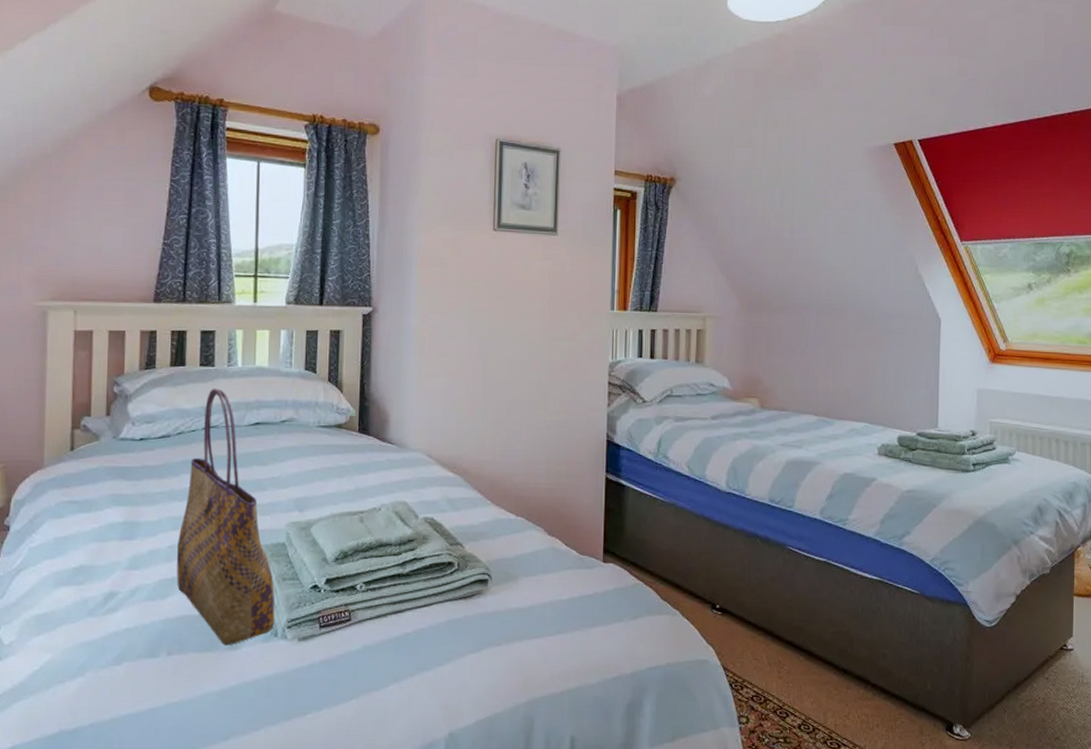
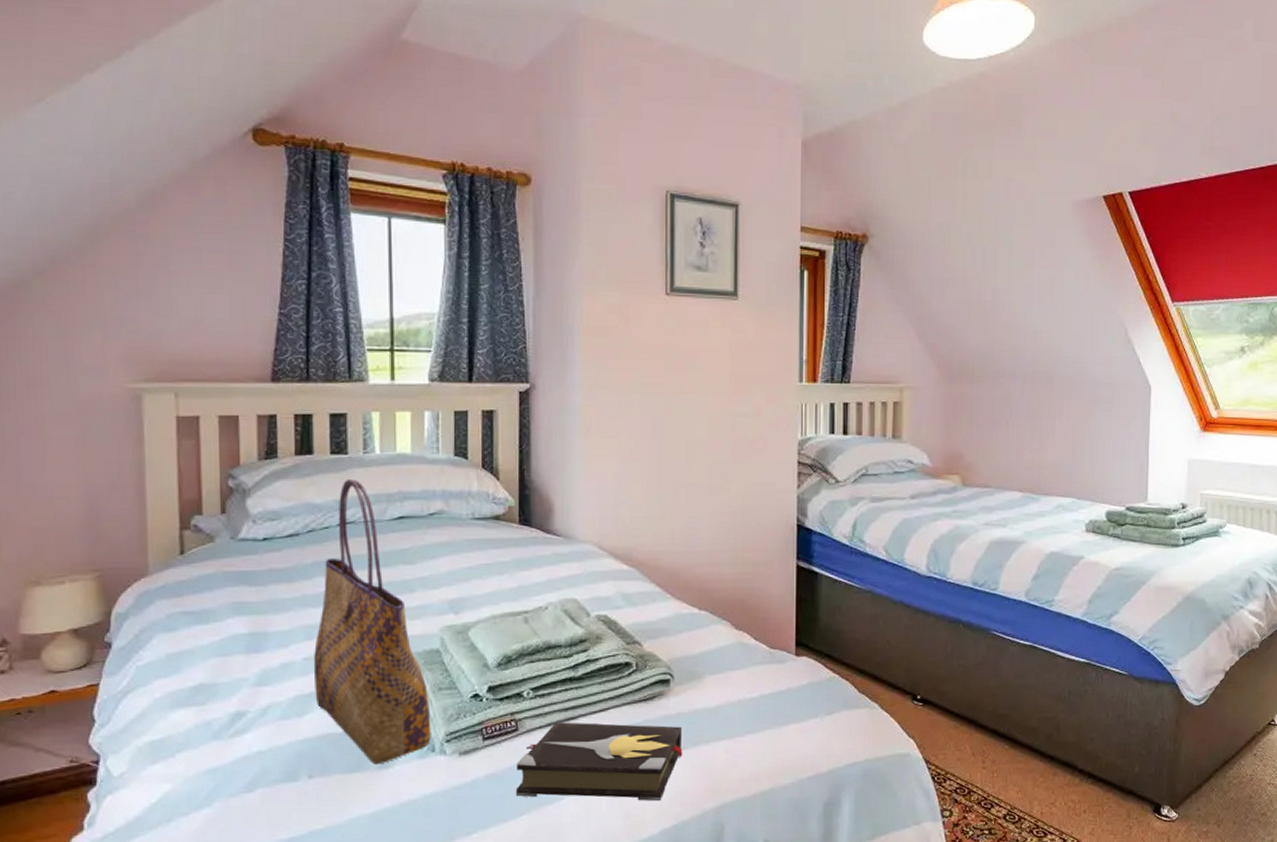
hardback book: none [346,615,498,694] -> present [515,722,683,802]

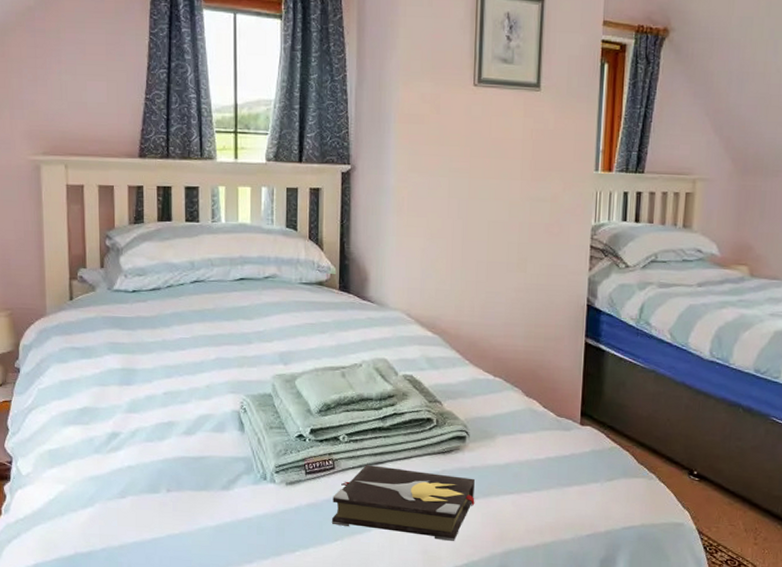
tote bag: present [313,478,431,765] -> none [171,243,264,486]

